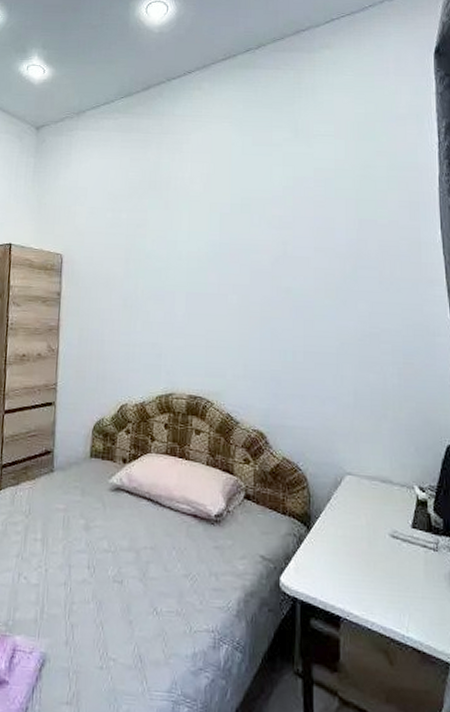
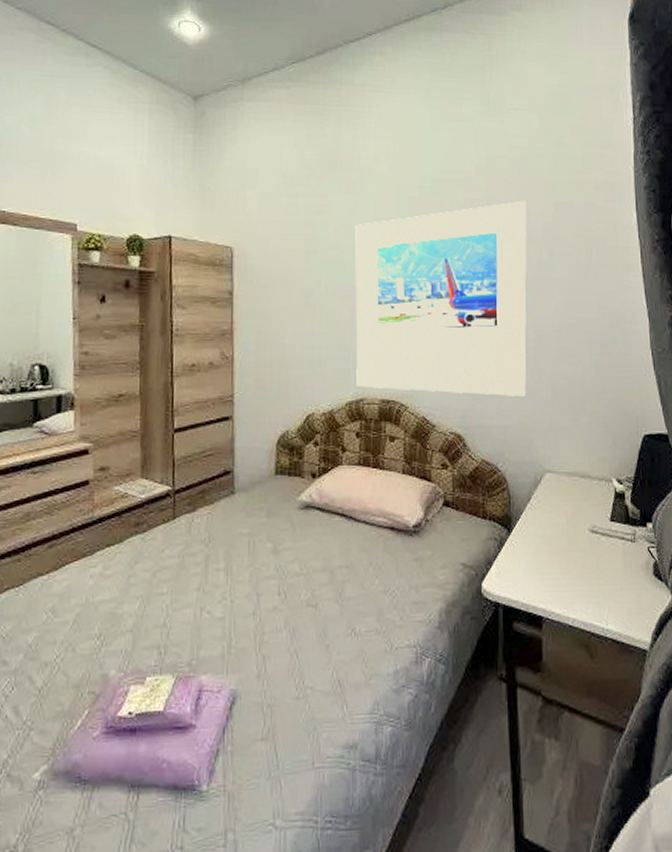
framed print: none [166,217,331,400] -> present [355,200,528,396]

